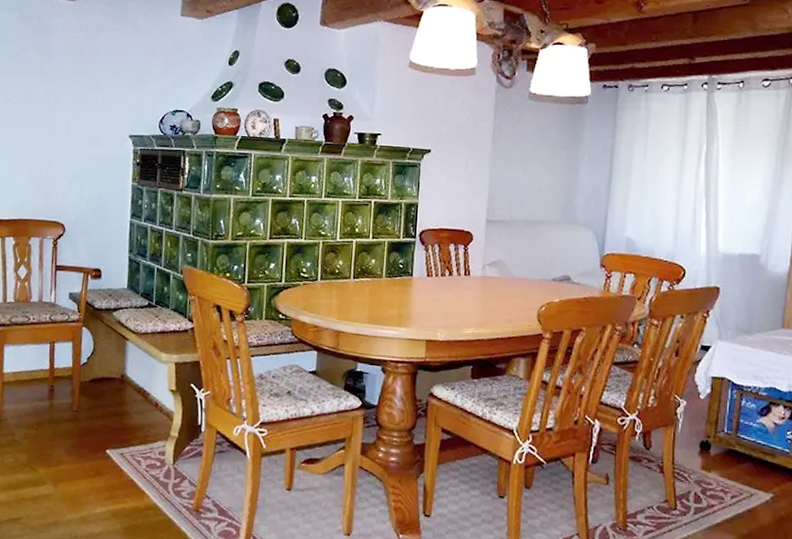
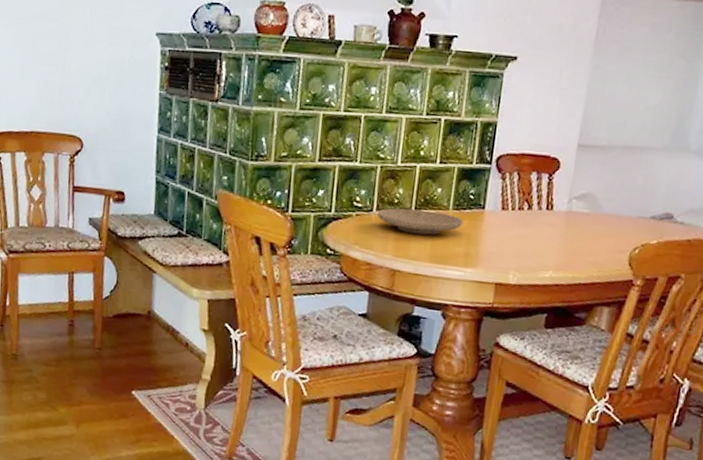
plate: none [322,277,395,300] -> present [378,208,463,235]

